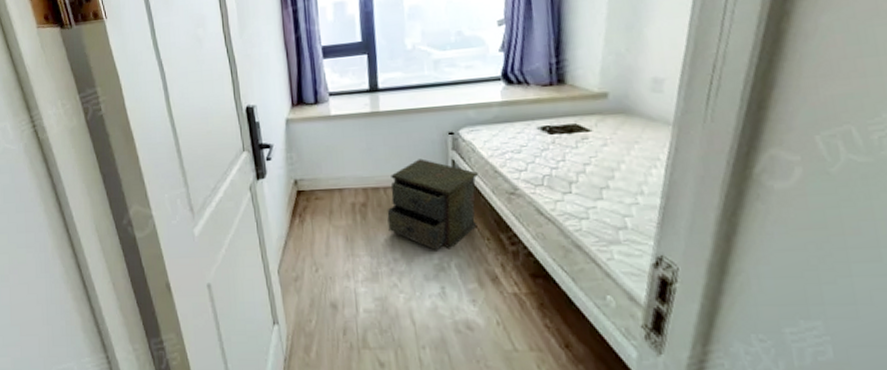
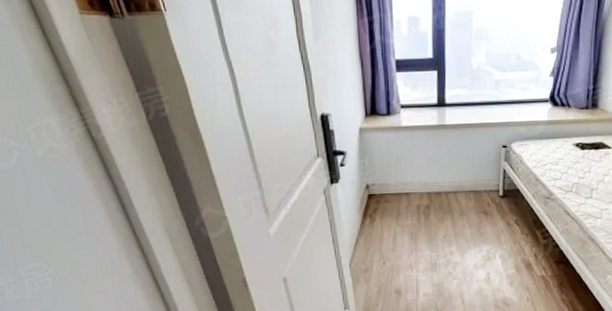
nightstand: present [387,158,478,250] -> none [447,168,523,244]

